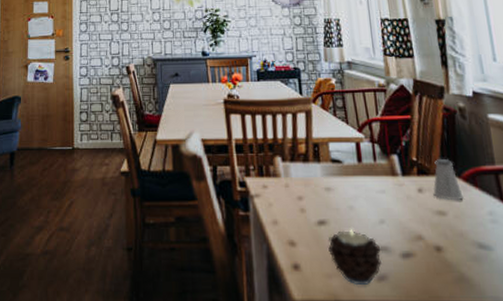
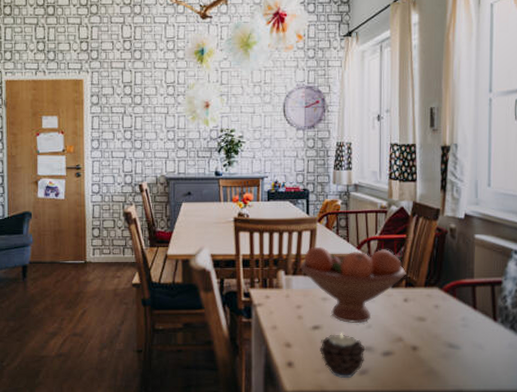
fruit bowl: none [296,129,416,218] -> present [299,246,406,324]
saltshaker: present [432,158,464,201] -> none [417,272,442,309]

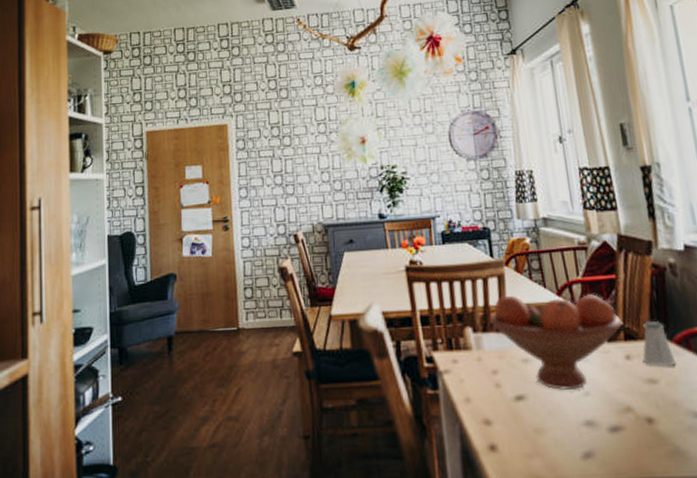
candle: present [320,333,366,379] -> none [527,403,589,465]
saltshaker: none [417,272,442,309] -> present [642,320,677,367]

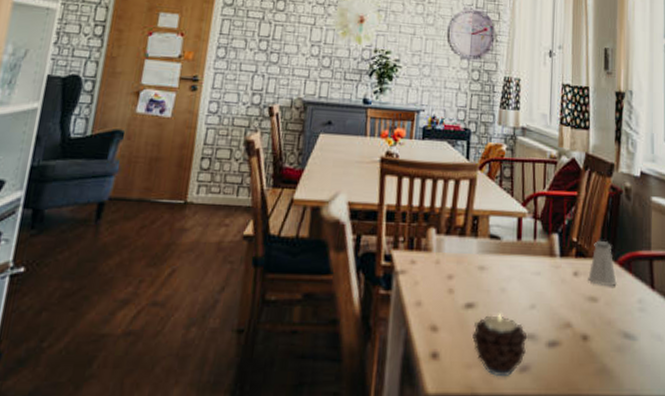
fruit bowl: present [489,294,623,391] -> none [454,200,577,303]
candle: none [527,403,589,465] -> present [472,314,528,377]

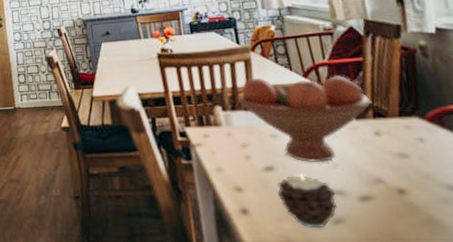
fruit bowl: none [454,200,577,303] -> present [237,76,371,163]
saltshaker: present [588,240,617,287] -> none [392,99,429,143]

